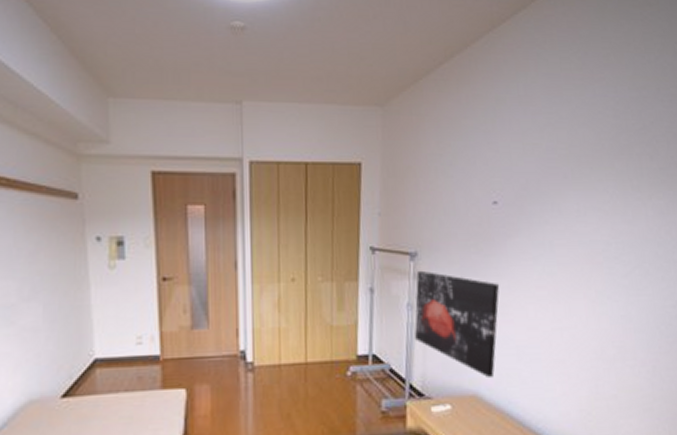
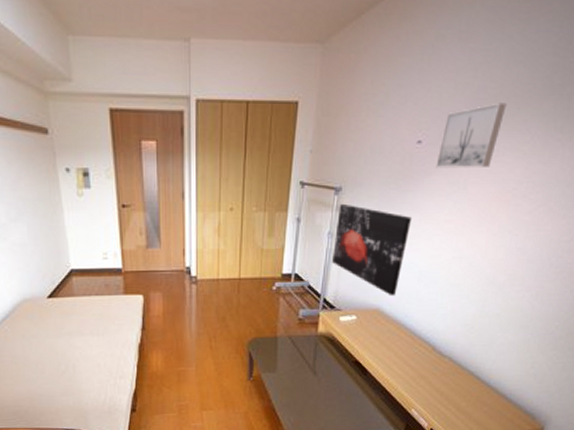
wall art: none [516,162,579,230] -> present [435,102,507,168]

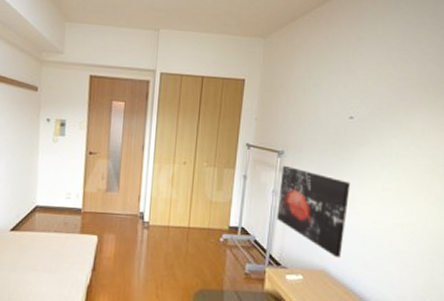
wall art: present [435,102,507,168] -> none [368,90,426,143]

